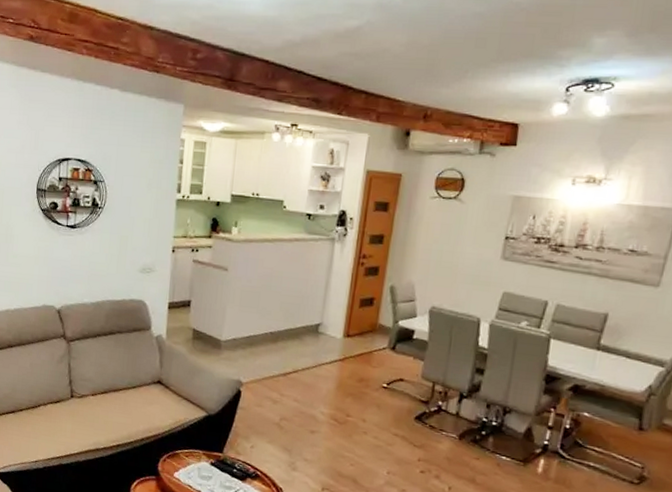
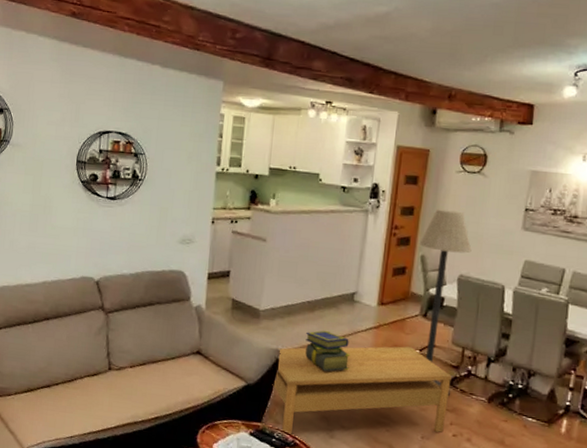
coffee table: none [233,379,421,469] -> present [272,346,452,434]
stack of books: none [267,362,314,404] -> present [305,330,350,372]
floor lamp: none [388,237,445,431] -> present [419,208,472,396]

